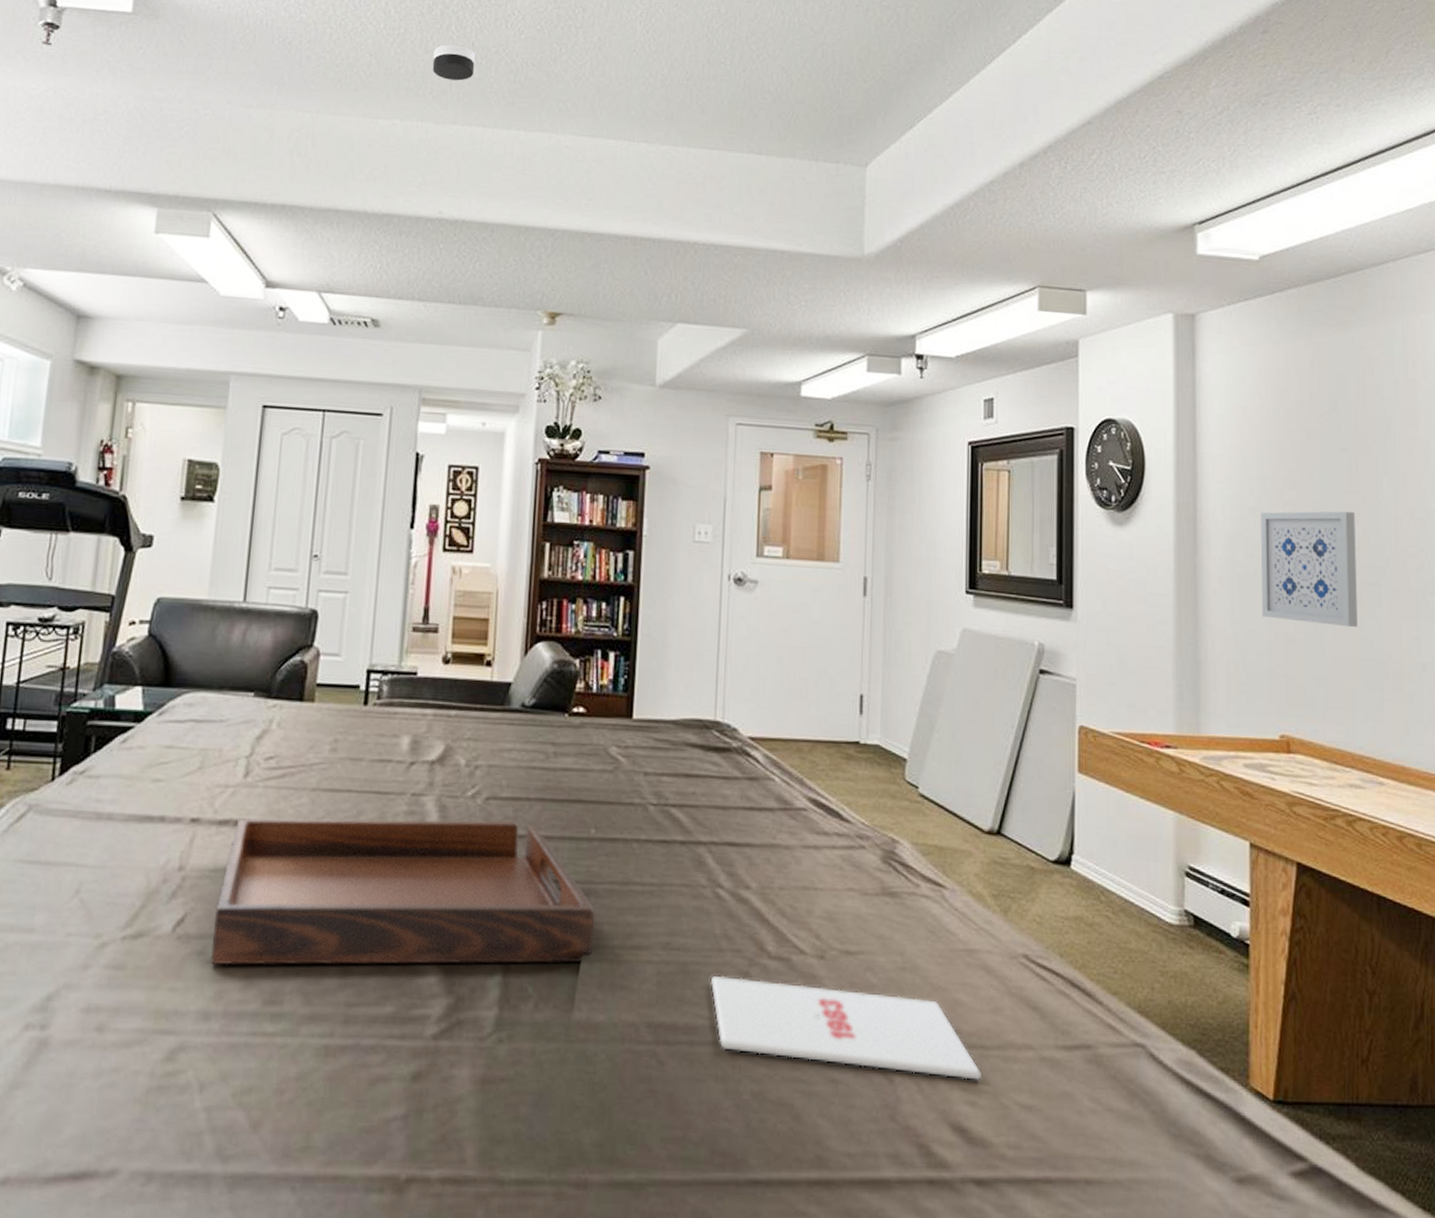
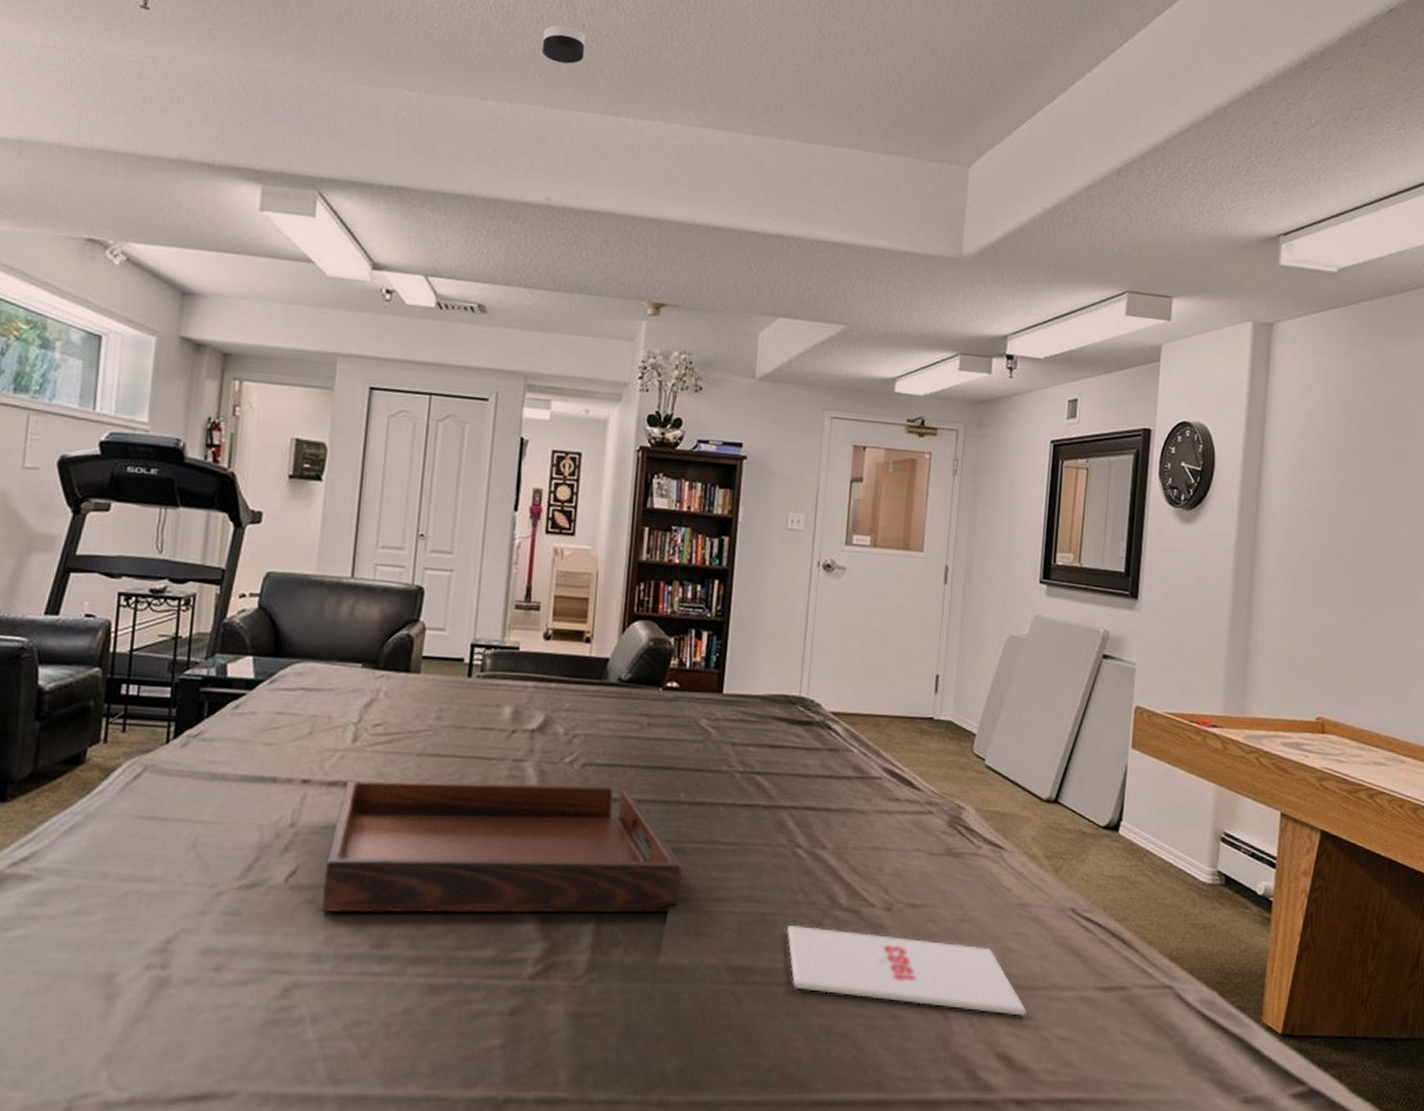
wall art: present [1261,511,1358,628] -> none [1310,513,1403,622]

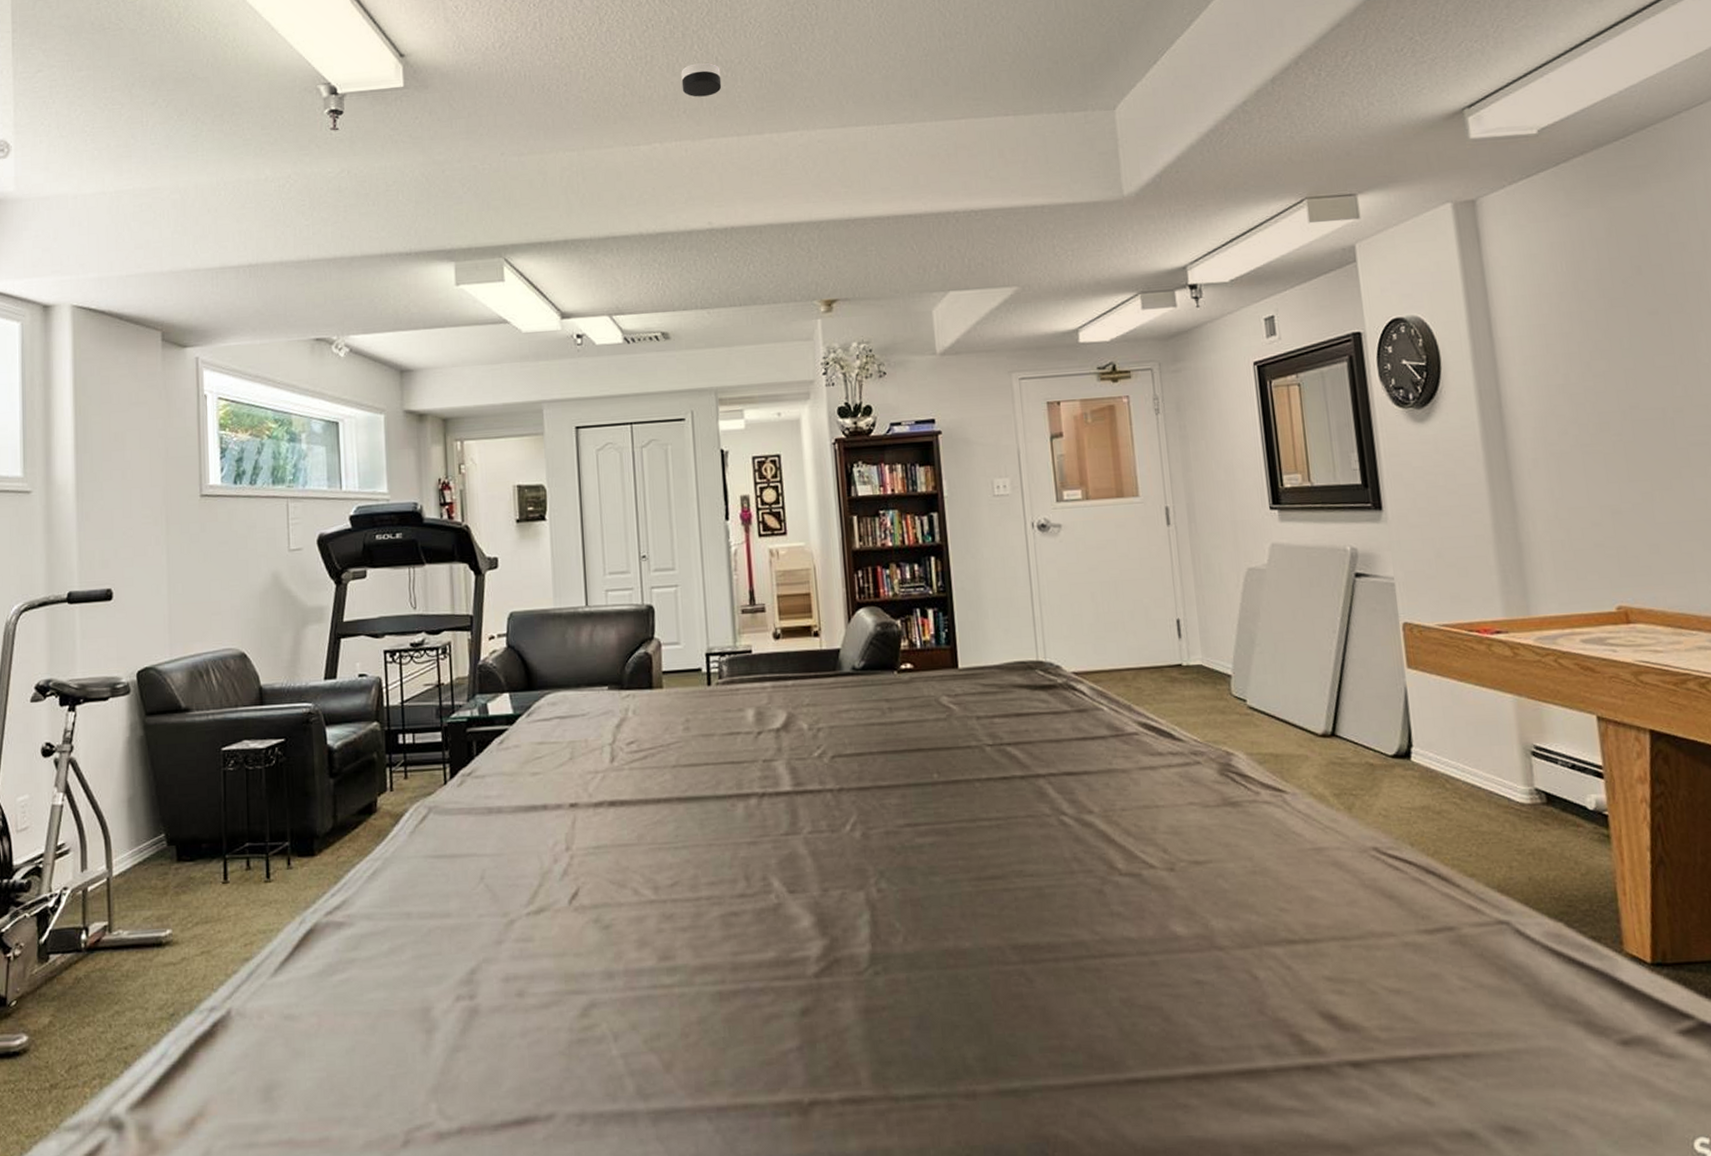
serving tray: present [321,779,682,914] -> none [604,775,951,930]
magazine: present [786,925,1027,1016] -> none [1066,895,1345,971]

